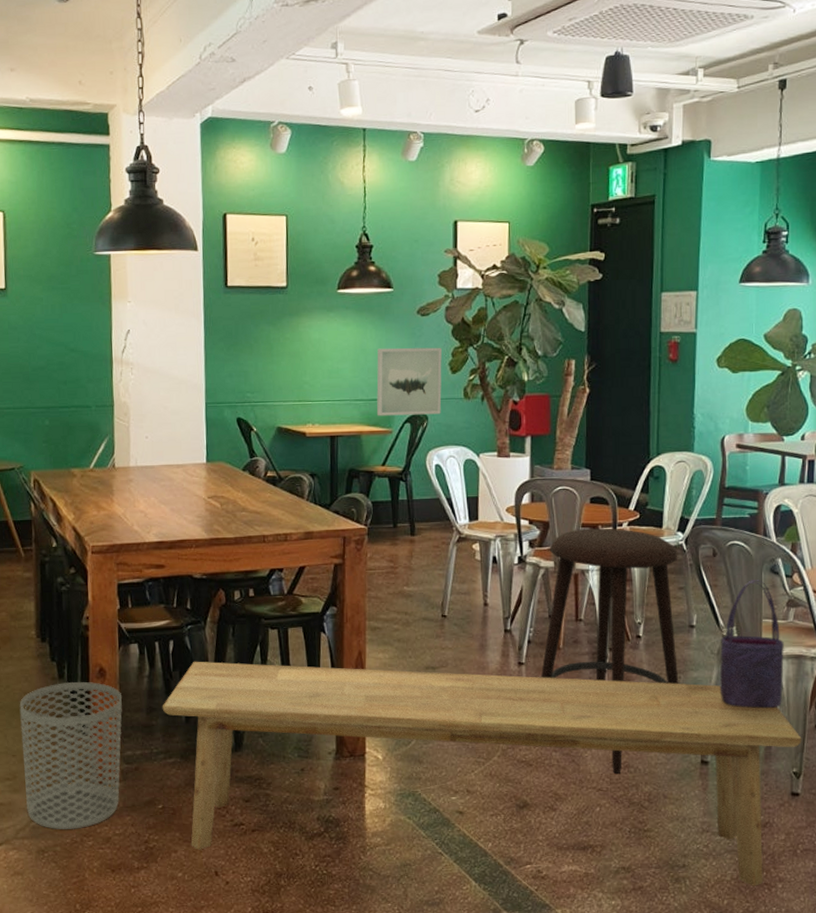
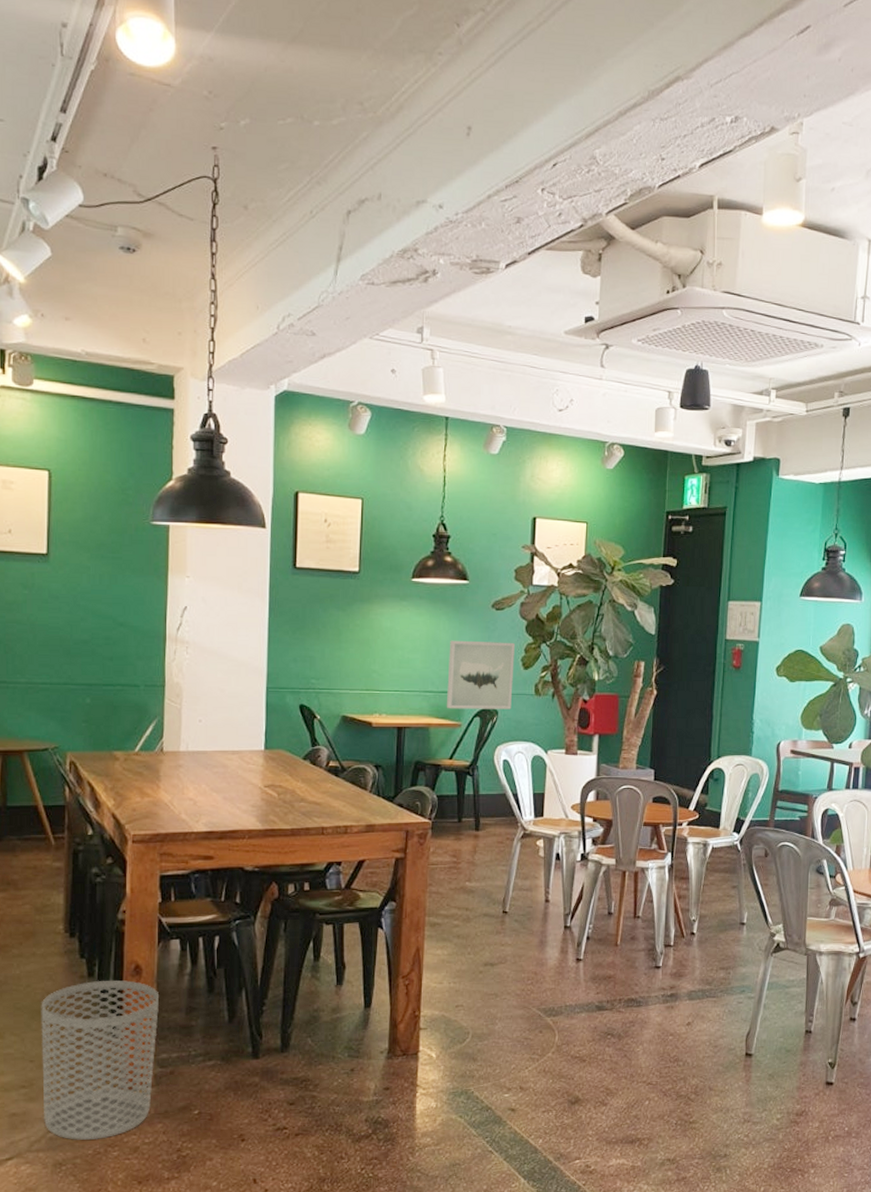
bench: present [162,661,802,886] -> none [203,958,838,1173]
stool: present [540,528,679,775] -> none [597,827,733,1068]
tote bag: present [719,580,784,708] -> none [765,879,825,1002]

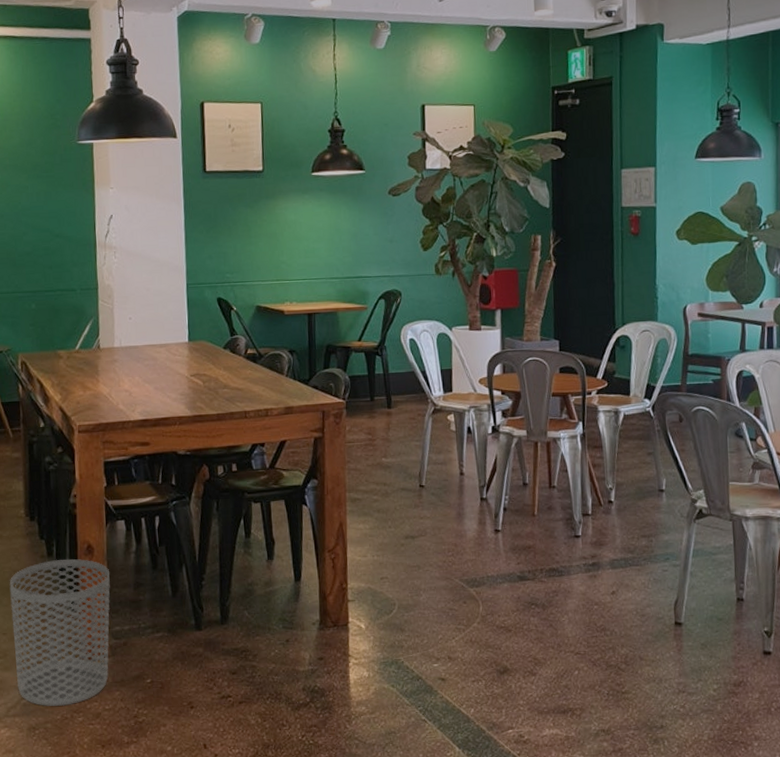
wall art: present [446,640,515,709] -> none [351,225,414,293]

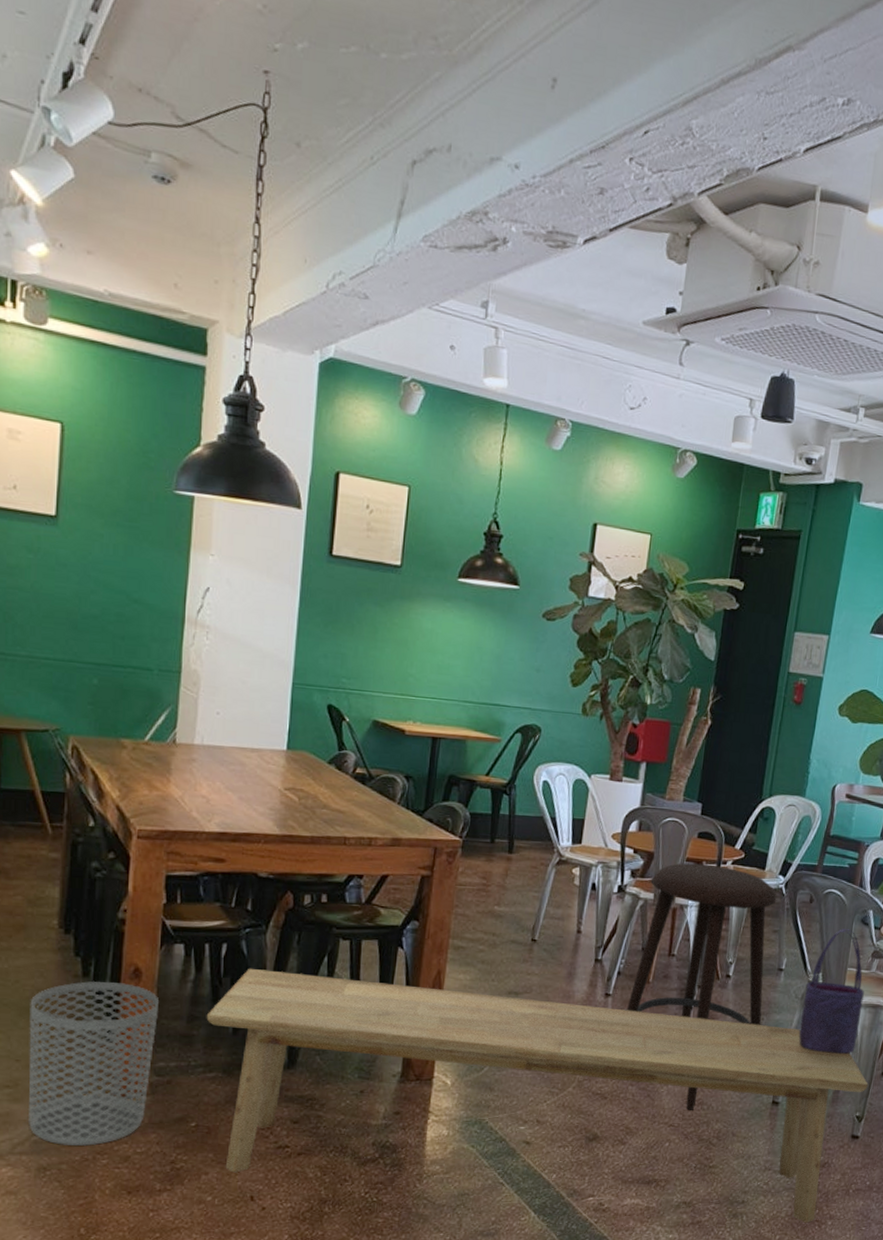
bench: none [149,536,772,745] -> present [206,968,868,1223]
stool: none [516,396,651,638] -> present [626,863,777,1111]
tote bag: none [689,444,752,569] -> present [798,929,864,1054]

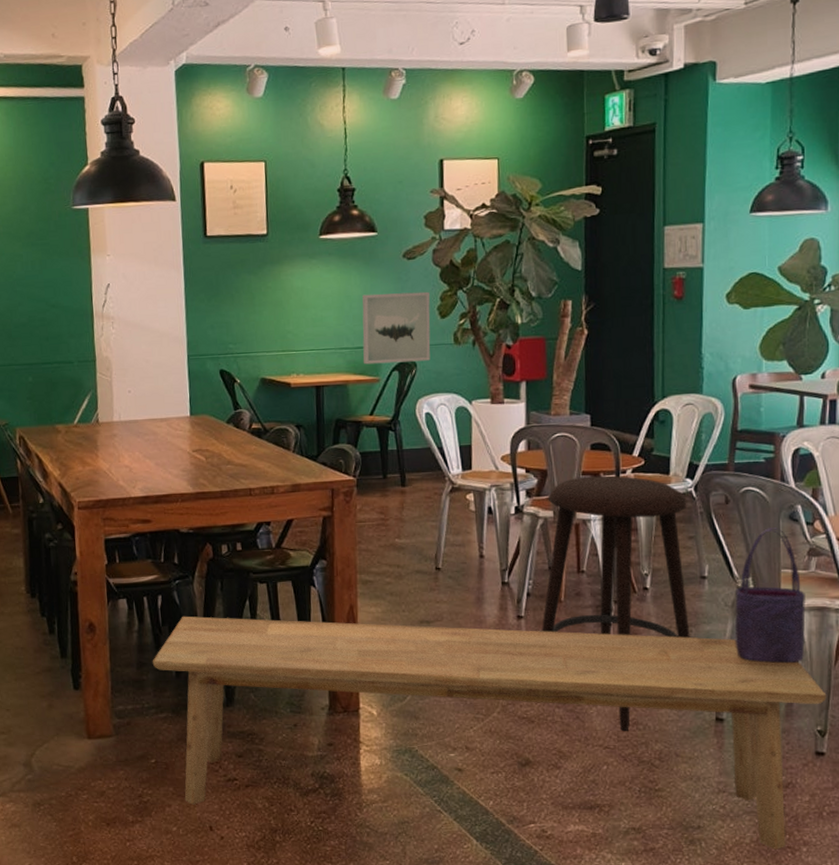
waste bin: present [28,981,158,1146] -> none [11,637,113,783]
wall art: none [486,648,564,728] -> present [362,291,431,365]

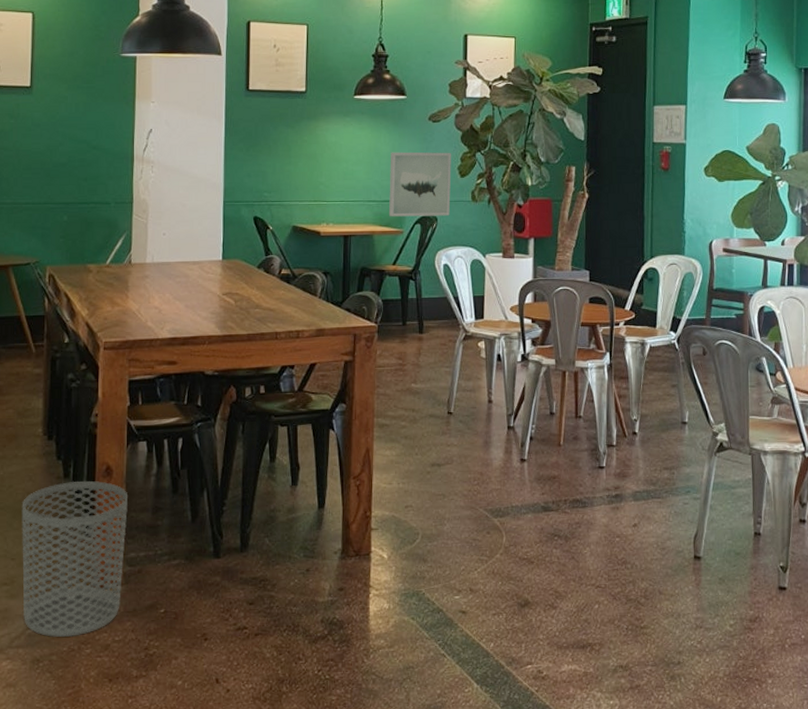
waste bin: none [11,637,113,783] -> present [22,481,128,637]
bench: present [152,616,827,850] -> none [168,459,788,682]
stool: present [541,475,690,732] -> none [542,327,673,571]
tote bag: present [734,528,806,663] -> none [710,378,770,503]

